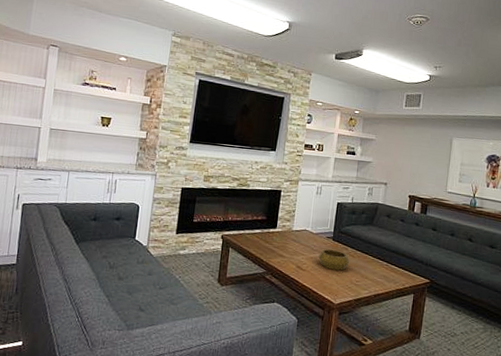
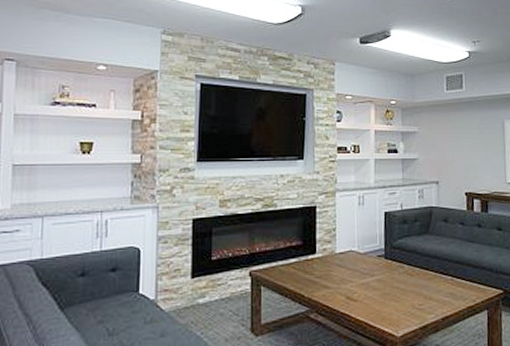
decorative bowl: present [318,248,350,271] -> none [371,269,409,295]

